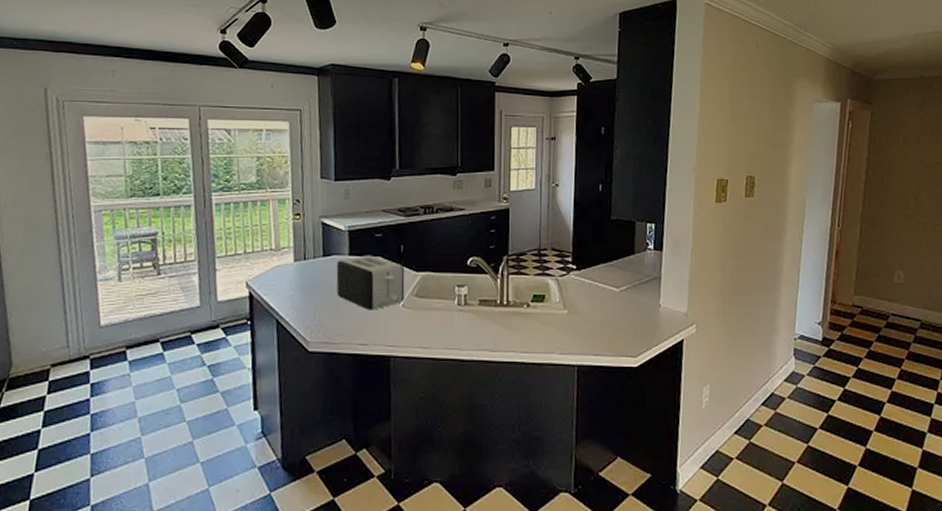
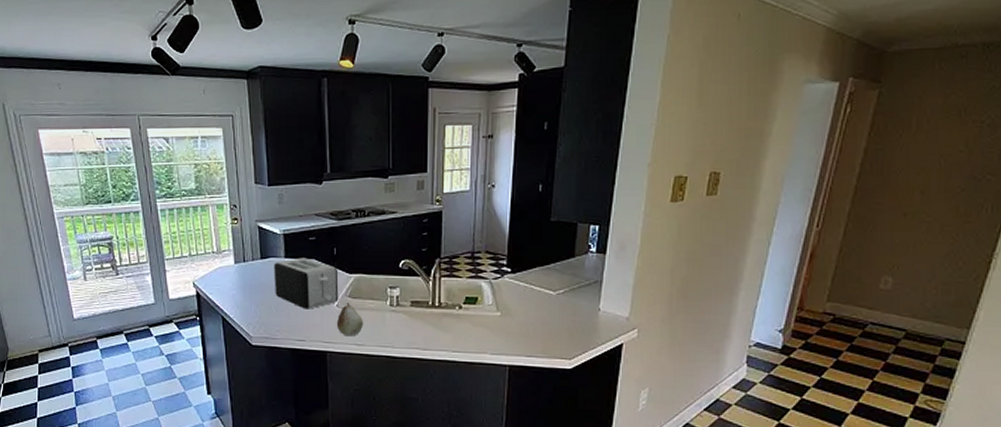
fruit: none [401,303,431,339] -> present [336,303,364,337]

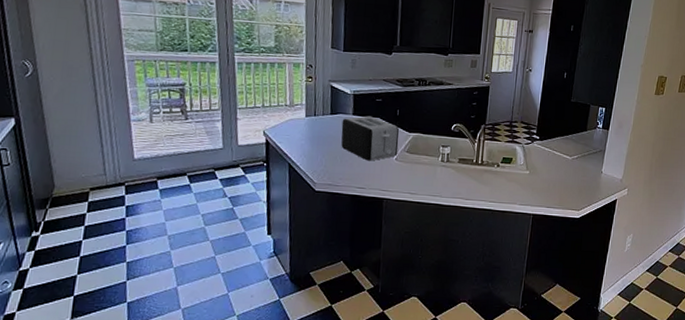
fruit: present [336,303,364,337] -> none [394,157,418,186]

